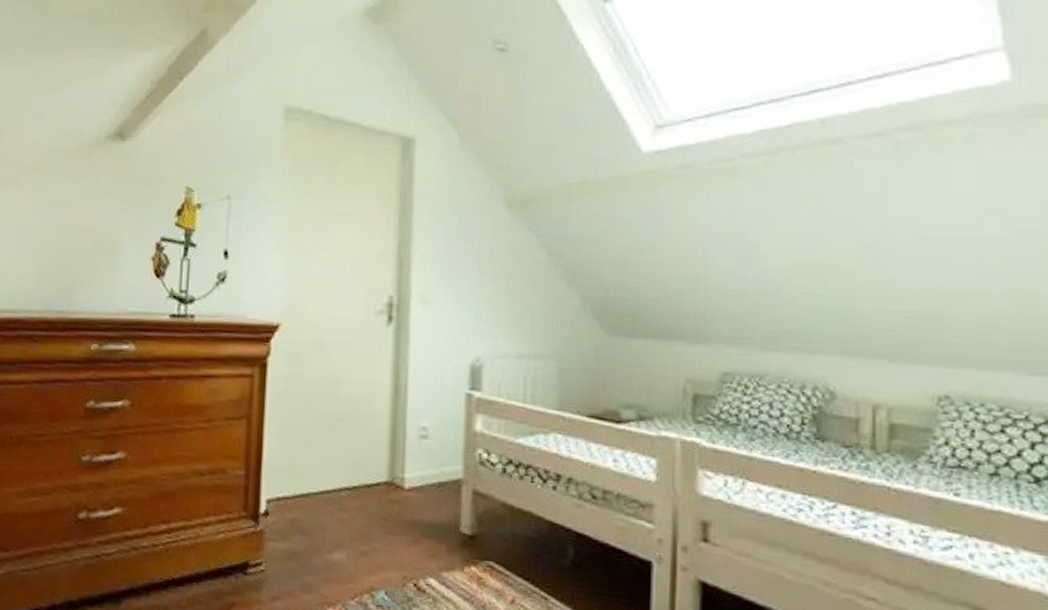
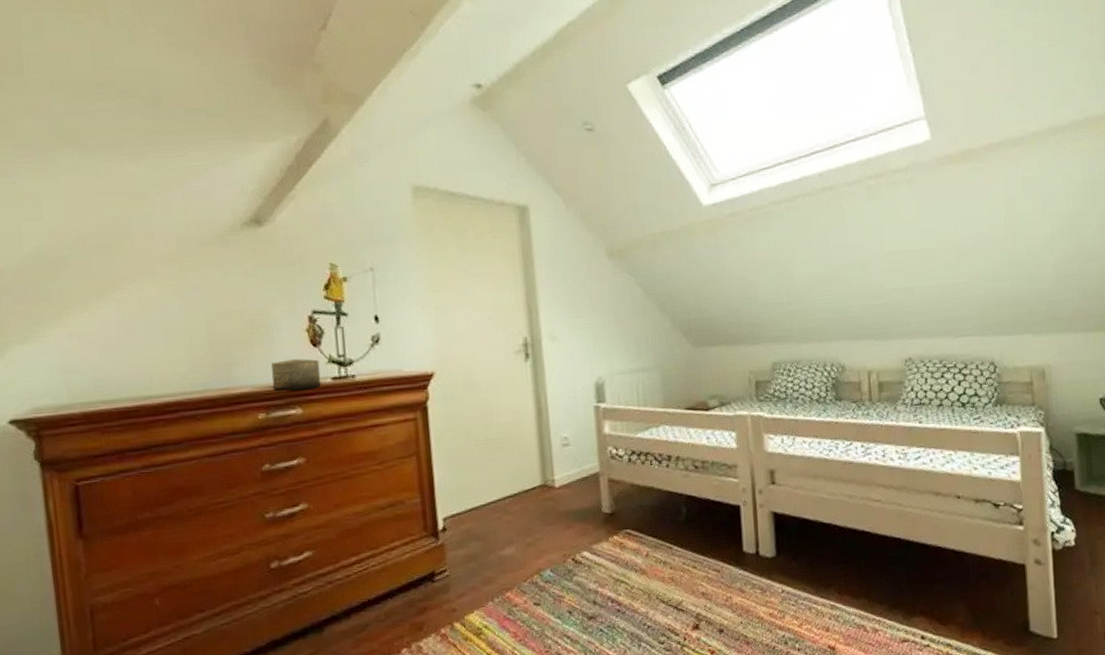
decorative box: none [109,288,160,325] -> present [271,358,322,392]

